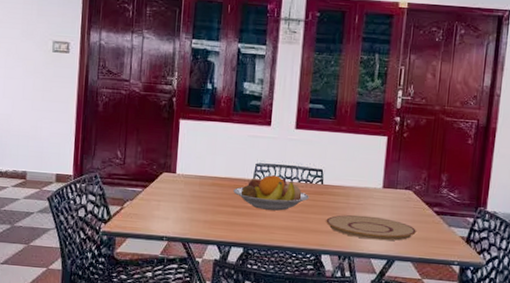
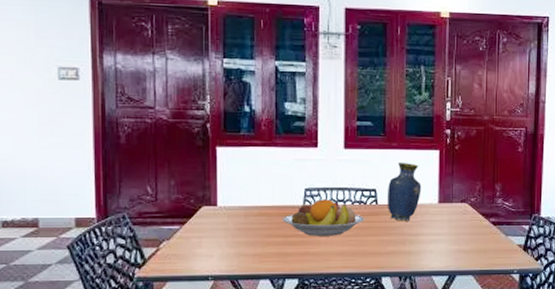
plate: present [326,215,416,241] -> none [384,233,475,257]
vase: none [332,145,367,203] -> present [388,162,421,221]

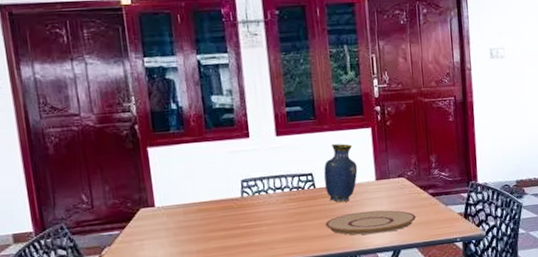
fruit bowl: present [283,199,364,236] -> none [222,188,304,227]
plate: none [384,233,475,257] -> present [325,210,416,235]

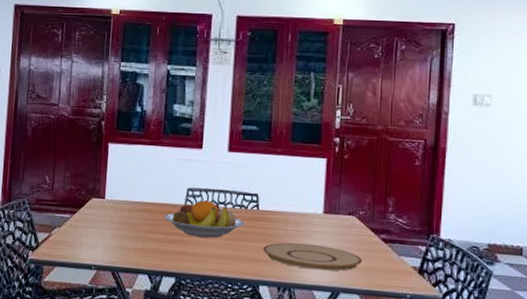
fruit bowl: none [222,188,304,227] -> present [164,200,244,238]
vase: present [324,143,358,203] -> none [269,168,306,230]

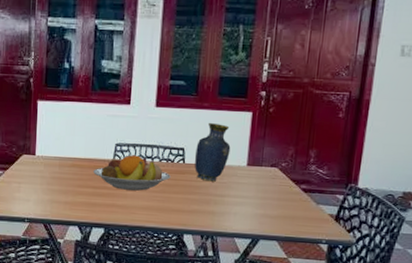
plate: present [263,242,362,271] -> none [188,193,282,220]
vase: none [269,168,306,230] -> present [195,122,231,182]

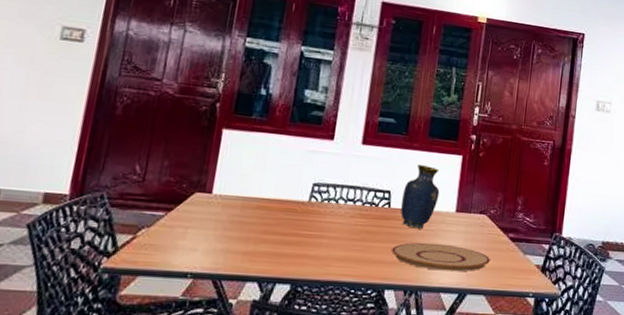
fruit bowl: present [93,155,171,191] -> none [283,196,374,239]
plate: none [188,193,282,220] -> present [391,242,490,272]

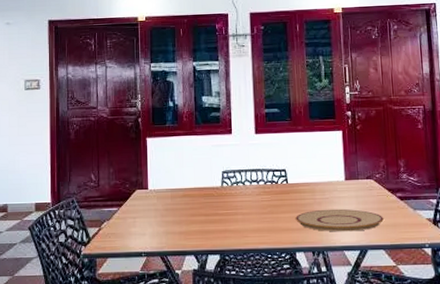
vase: present [401,164,440,229] -> none [296,143,328,199]

